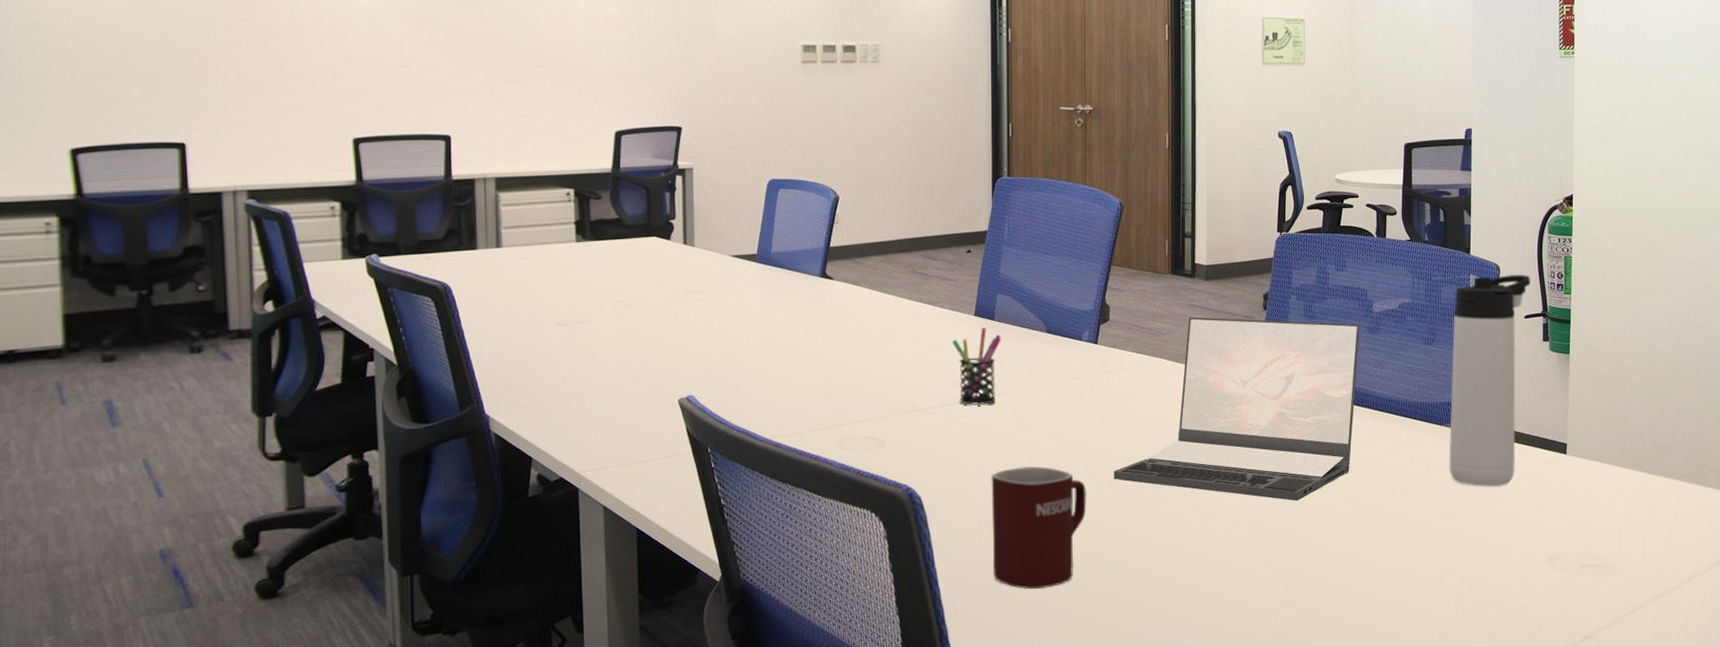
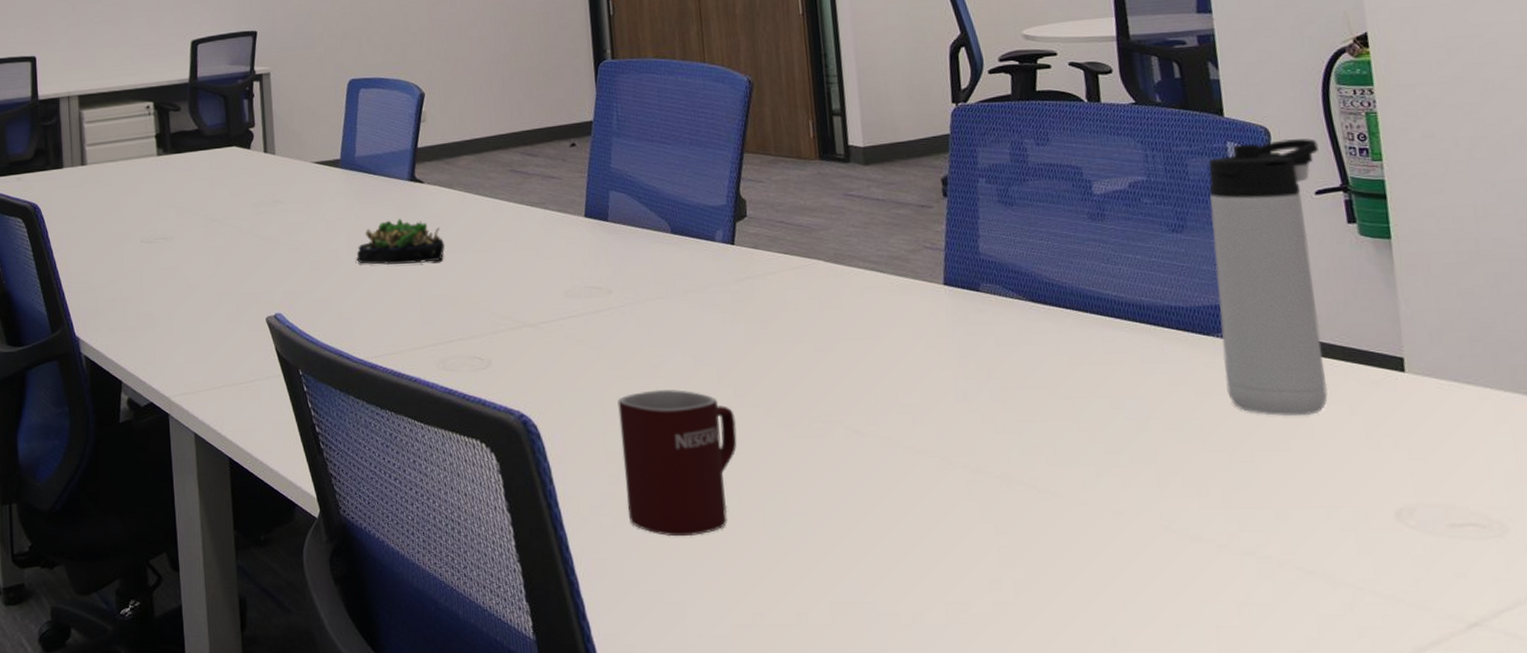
succulent plant: none [766,311,850,353] -> present [355,218,445,265]
pen holder: present [952,328,1002,405] -> none [561,230,619,319]
laptop: present [1113,316,1360,501] -> none [767,208,1083,433]

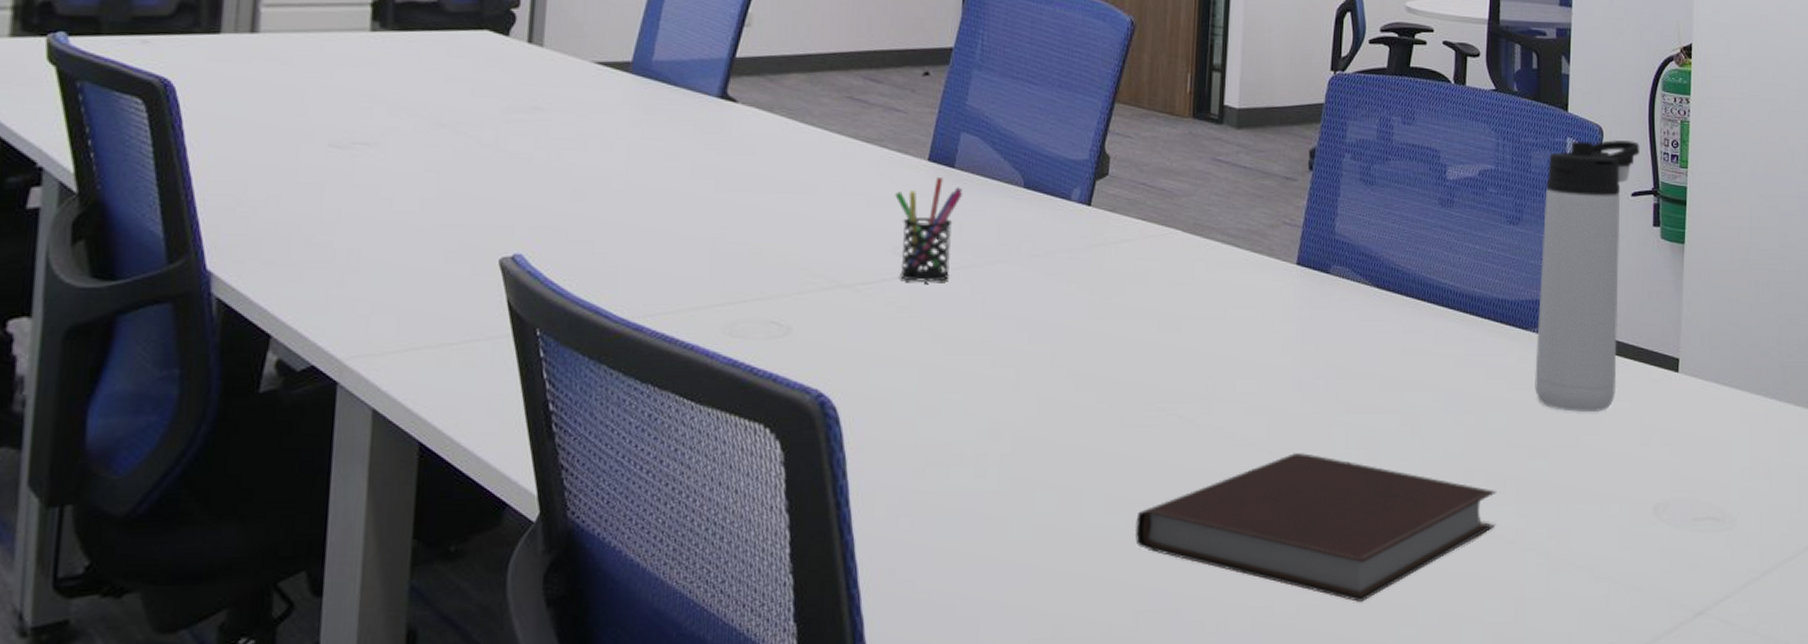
succulent plant: present [355,218,445,265] -> none [634,143,754,202]
pen holder: none [561,230,619,319] -> present [895,177,963,282]
mug: present [618,390,737,537] -> none [930,369,1066,540]
notebook: none [817,459,1202,601] -> present [1134,453,1497,602]

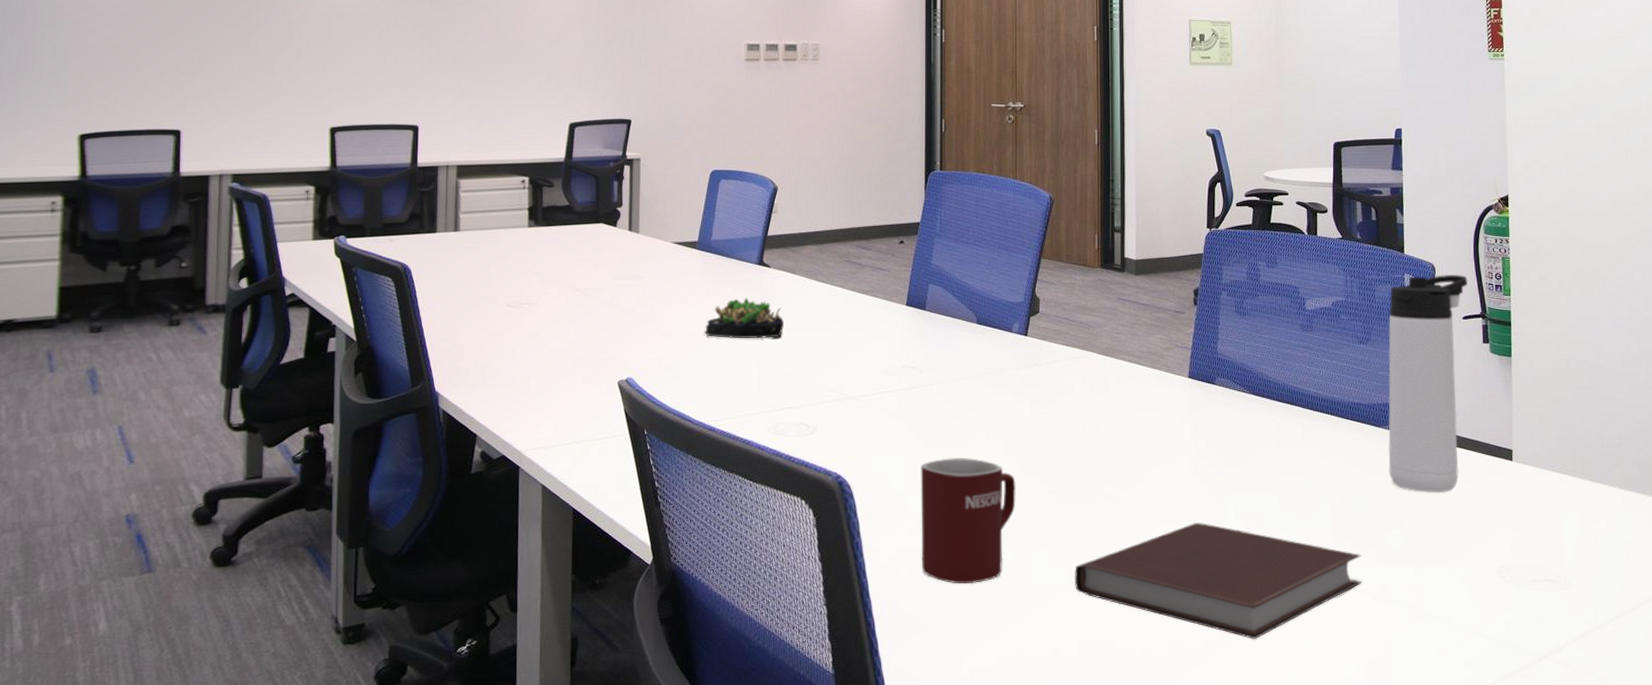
succulent plant: none [634,143,754,202] -> present [704,297,785,338]
pen holder: present [895,177,963,282] -> none [884,318,933,394]
mug: none [930,369,1066,540] -> present [921,458,1017,584]

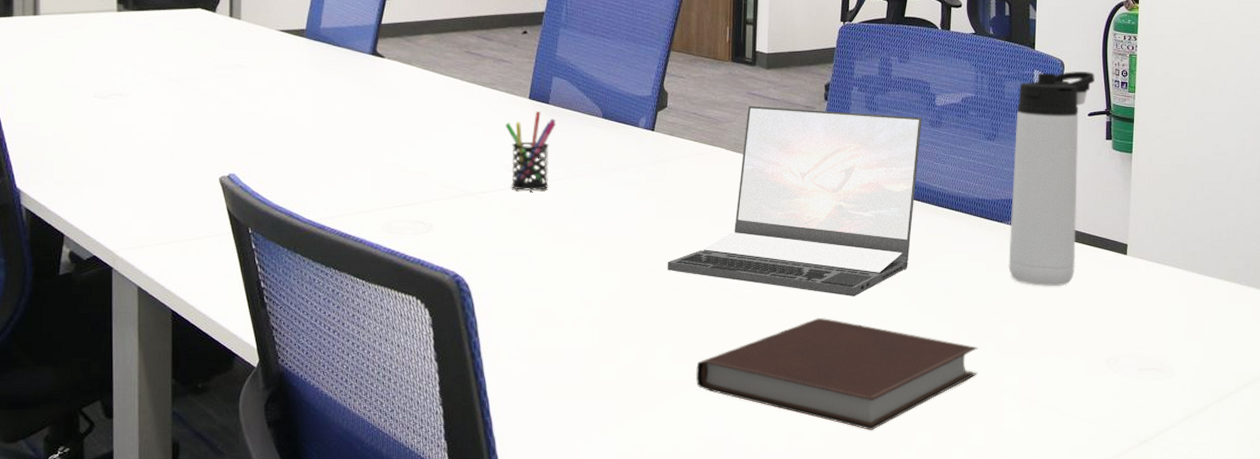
succulent plant: present [704,297,785,338] -> none [313,89,400,133]
pen holder: none [884,318,933,394] -> present [505,112,557,190]
mug: present [921,458,1017,584] -> none [541,255,640,382]
laptop: none [1043,310,1293,501] -> present [667,105,922,297]

